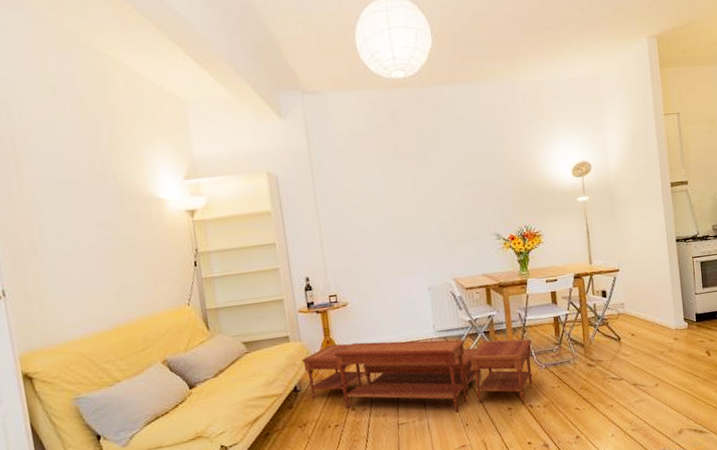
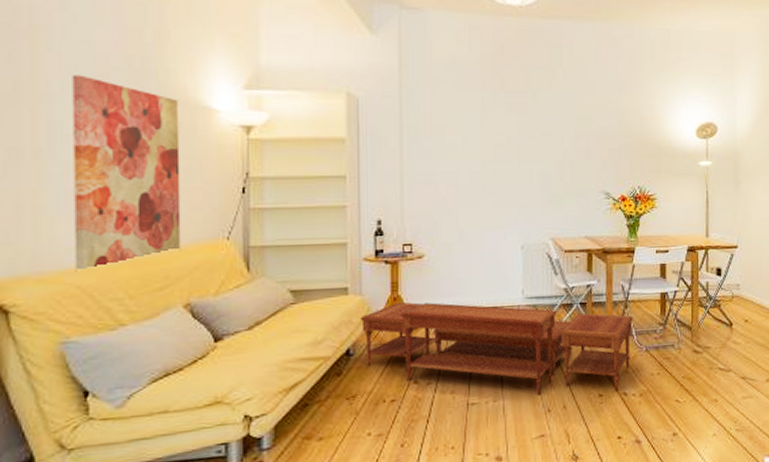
wall art: none [50,183,154,343] -> present [72,74,181,272]

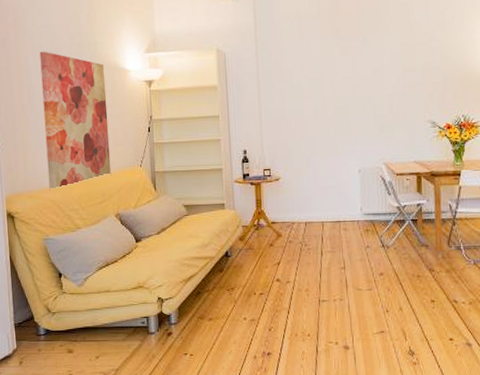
coffee table: present [360,301,633,395] -> none [234,215,461,299]

